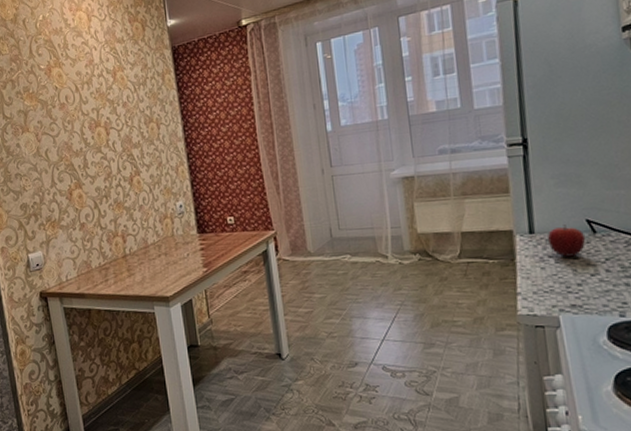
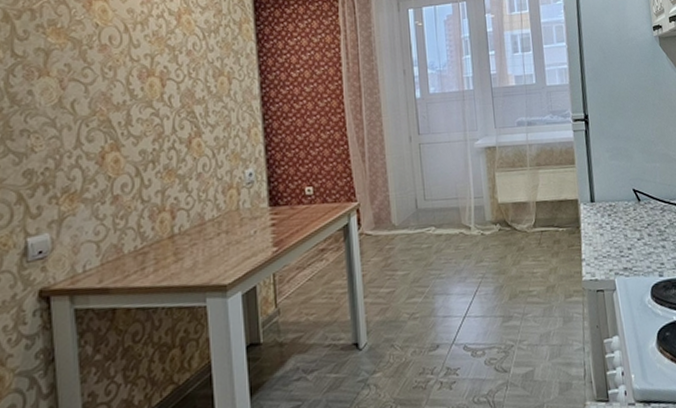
fruit: present [548,224,586,257] -> none [605,193,633,224]

